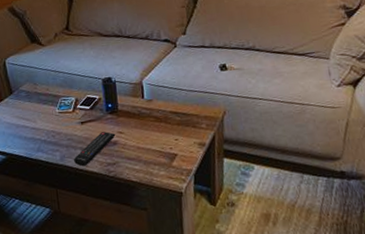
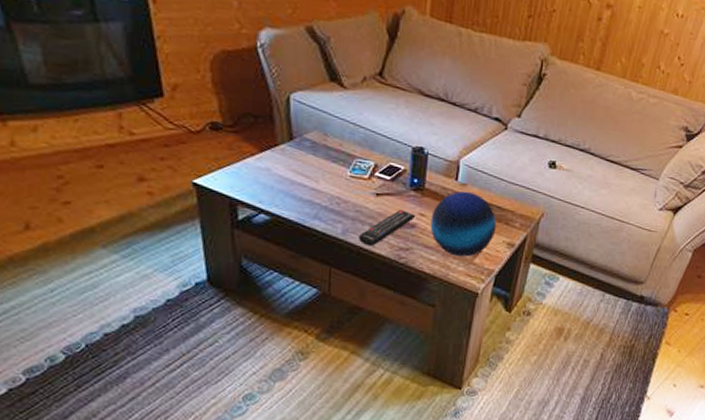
decorative orb: none [128,105,186,163] -> present [430,191,497,257]

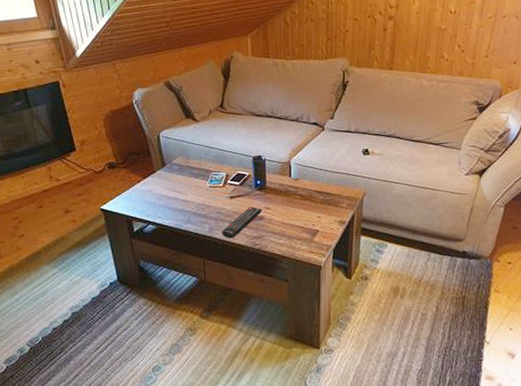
decorative orb: present [430,191,497,257] -> none [274,184,328,238]

